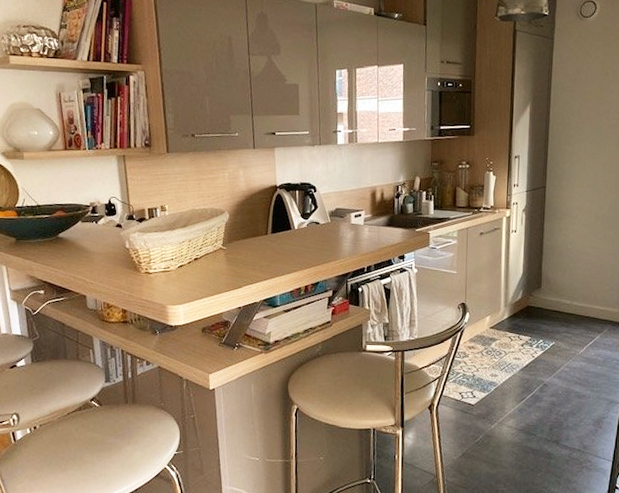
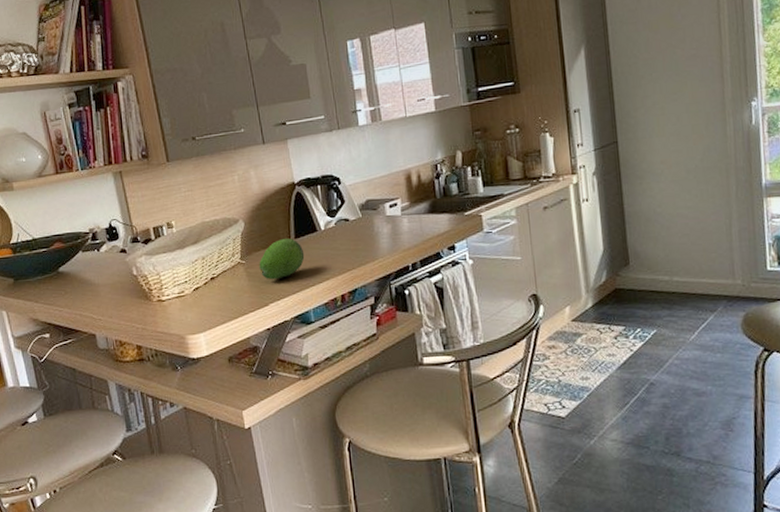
fruit: none [238,232,278,267] -> present [259,238,305,280]

